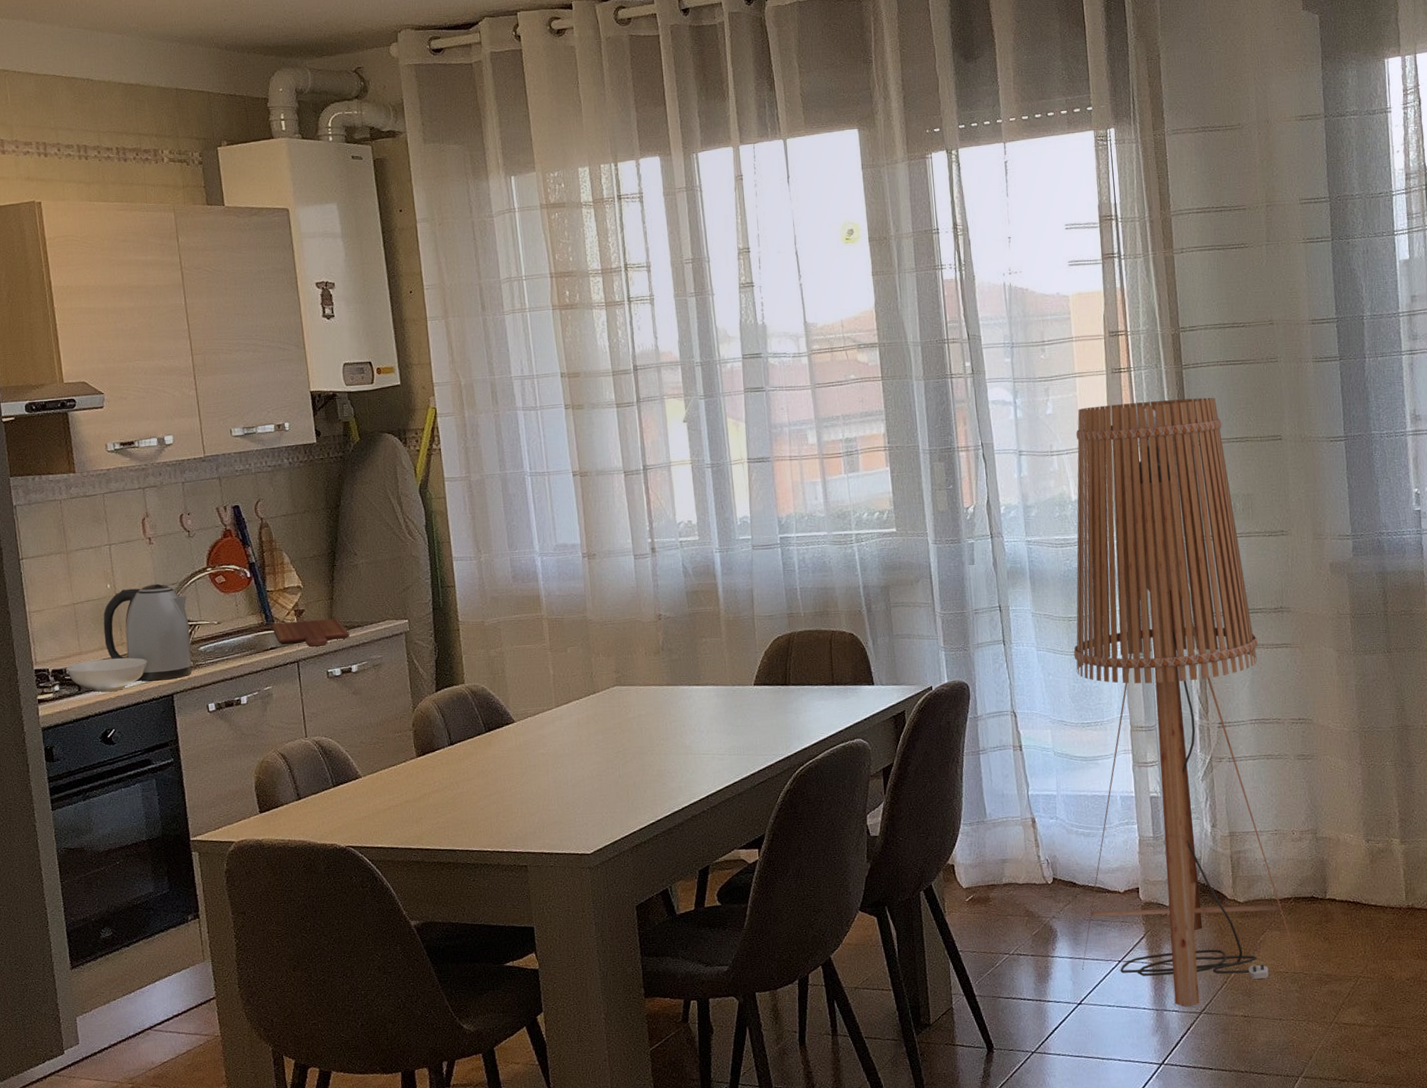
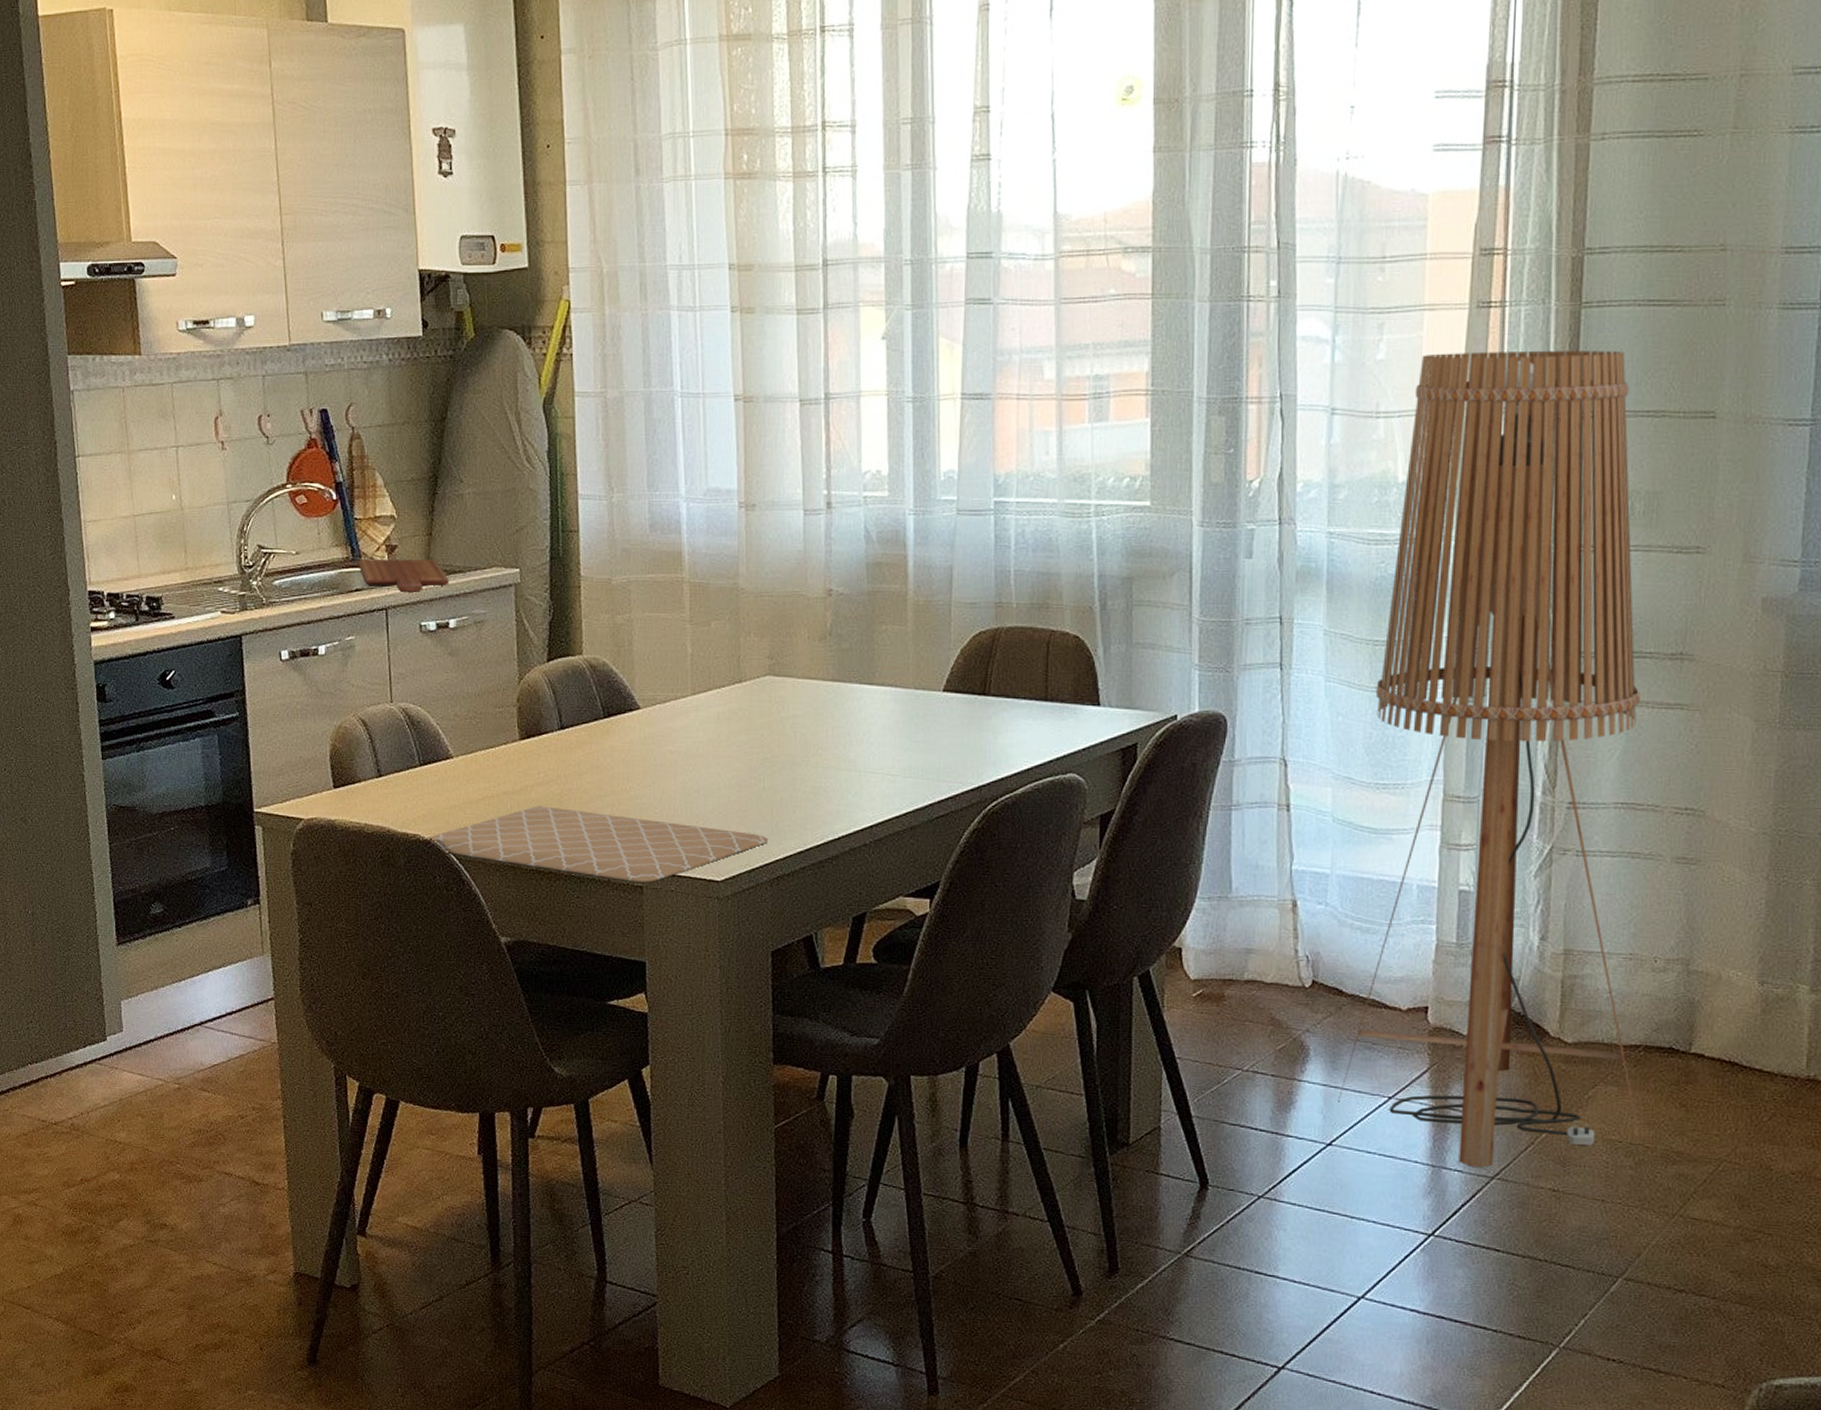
bowl: present [66,657,147,692] -> none [123,585,214,625]
kettle: present [103,583,192,681] -> none [166,499,264,617]
placemat: none [342,808,627,864] -> present [426,806,769,884]

